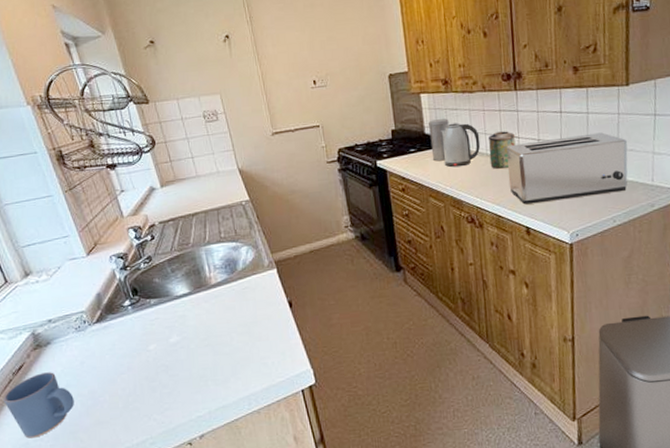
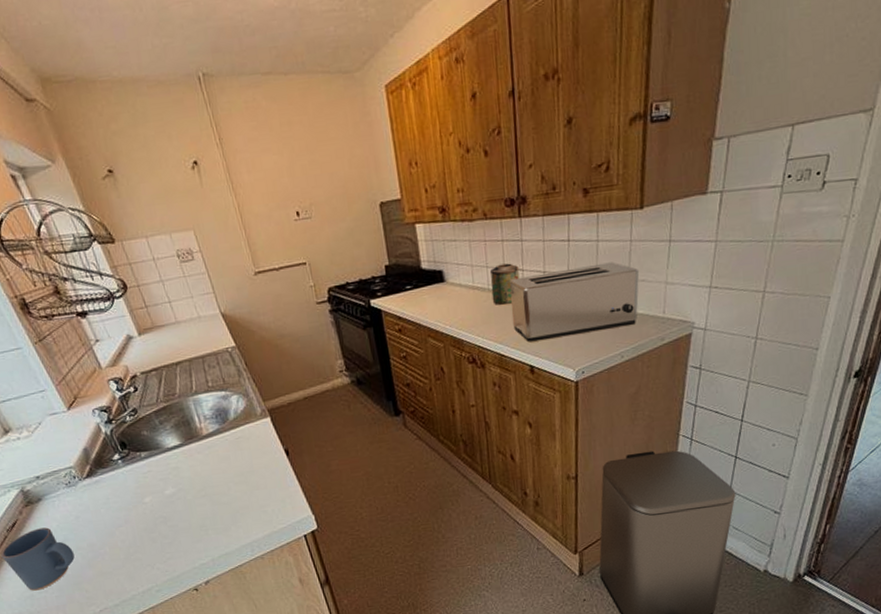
canister: present [429,119,449,162] -> none [425,251,448,299]
kettle: present [441,123,481,167] -> none [439,255,482,305]

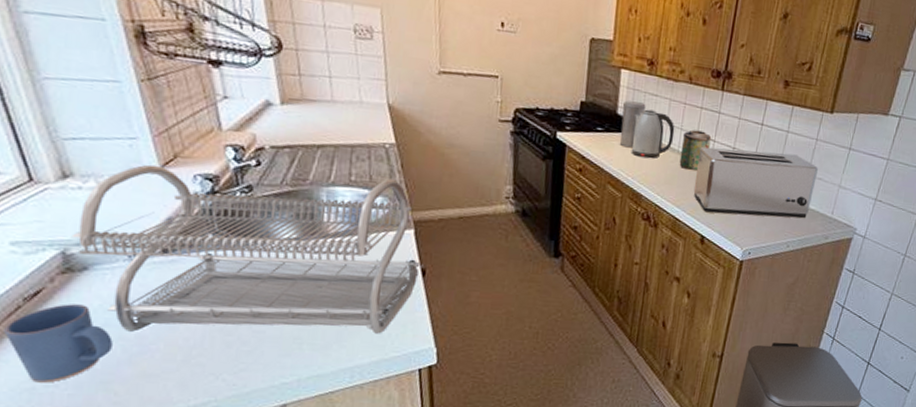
dish rack: none [23,377,284,543] -> present [70,164,420,334]
canister: none [425,251,448,299] -> present [619,100,646,148]
kettle: none [439,255,482,305] -> present [631,109,675,159]

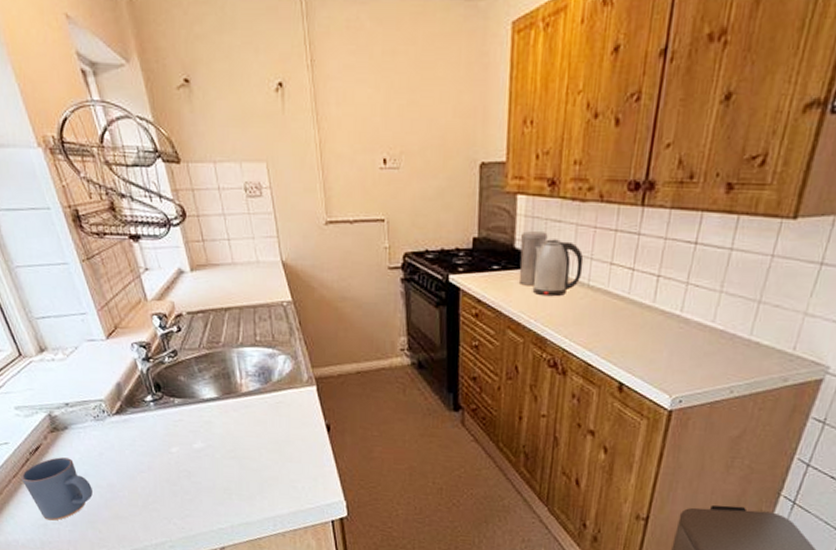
dish rack: present [70,164,420,334] -> none [52,336,325,487]
canister: present [679,129,712,172] -> none [590,258,630,308]
toaster: present [693,146,819,219] -> none [608,276,776,358]

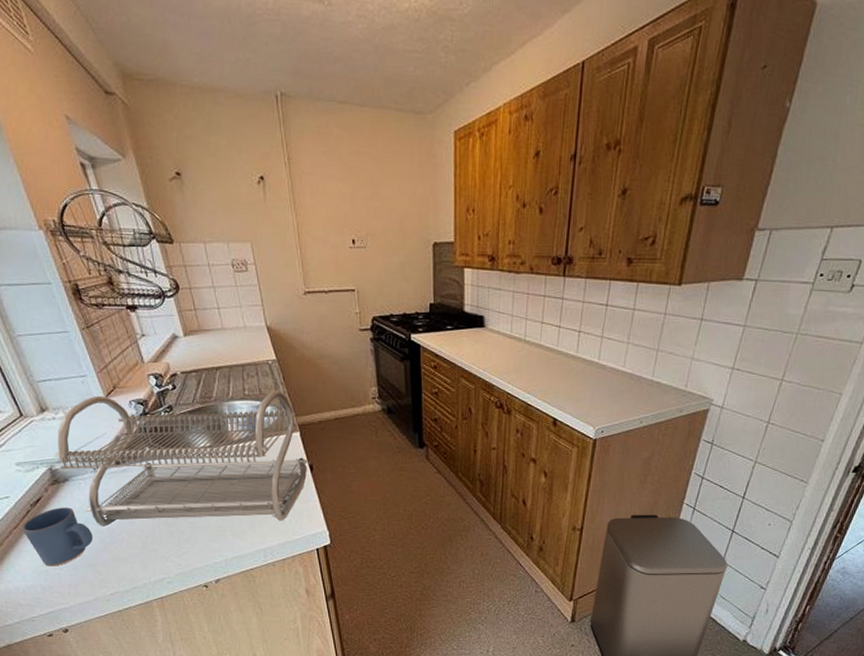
dish rack: none [52,336,325,487] -> present [53,390,308,526]
canister: present [518,231,548,286] -> none [468,298,491,342]
kettle: present [532,239,584,297] -> none [480,303,520,350]

